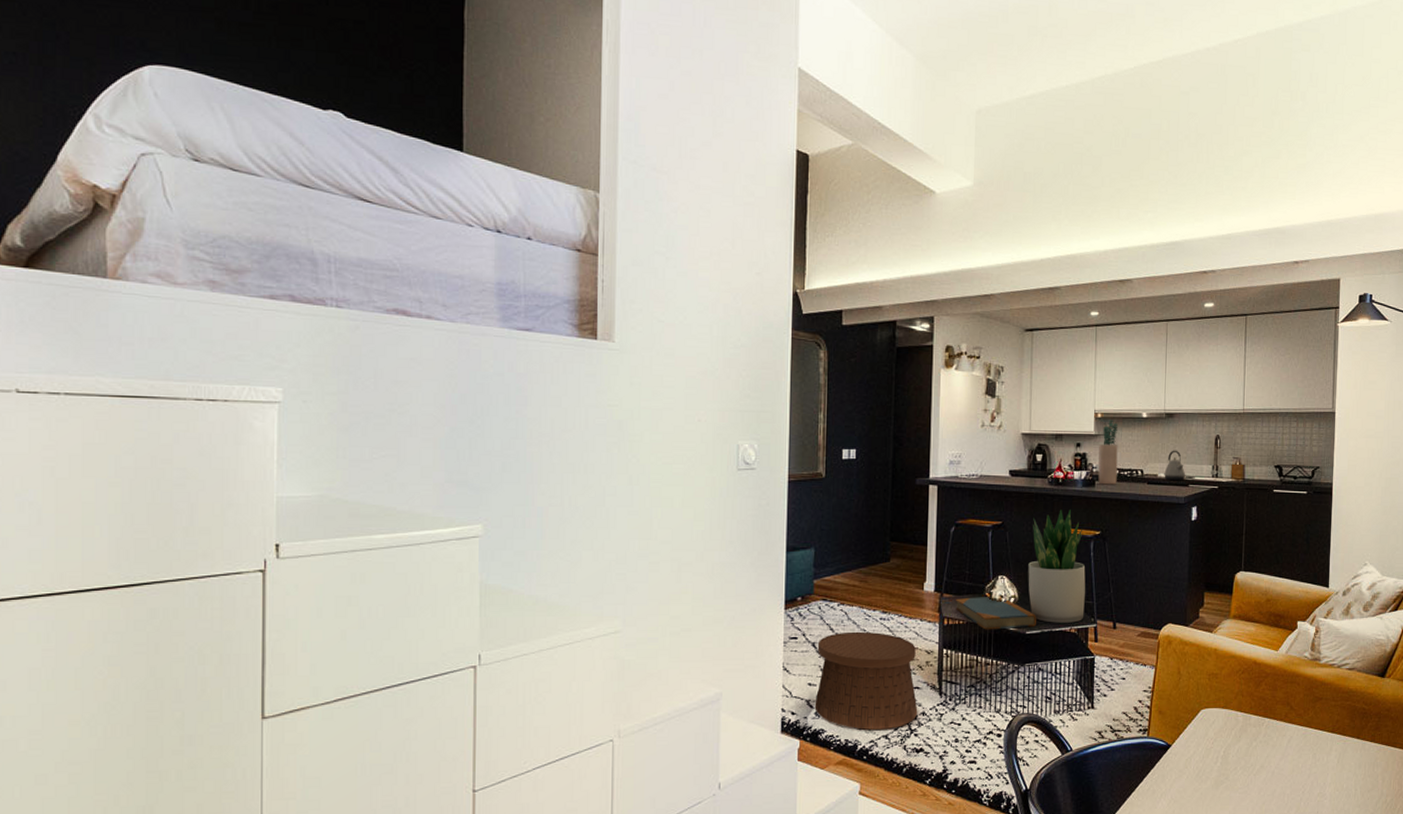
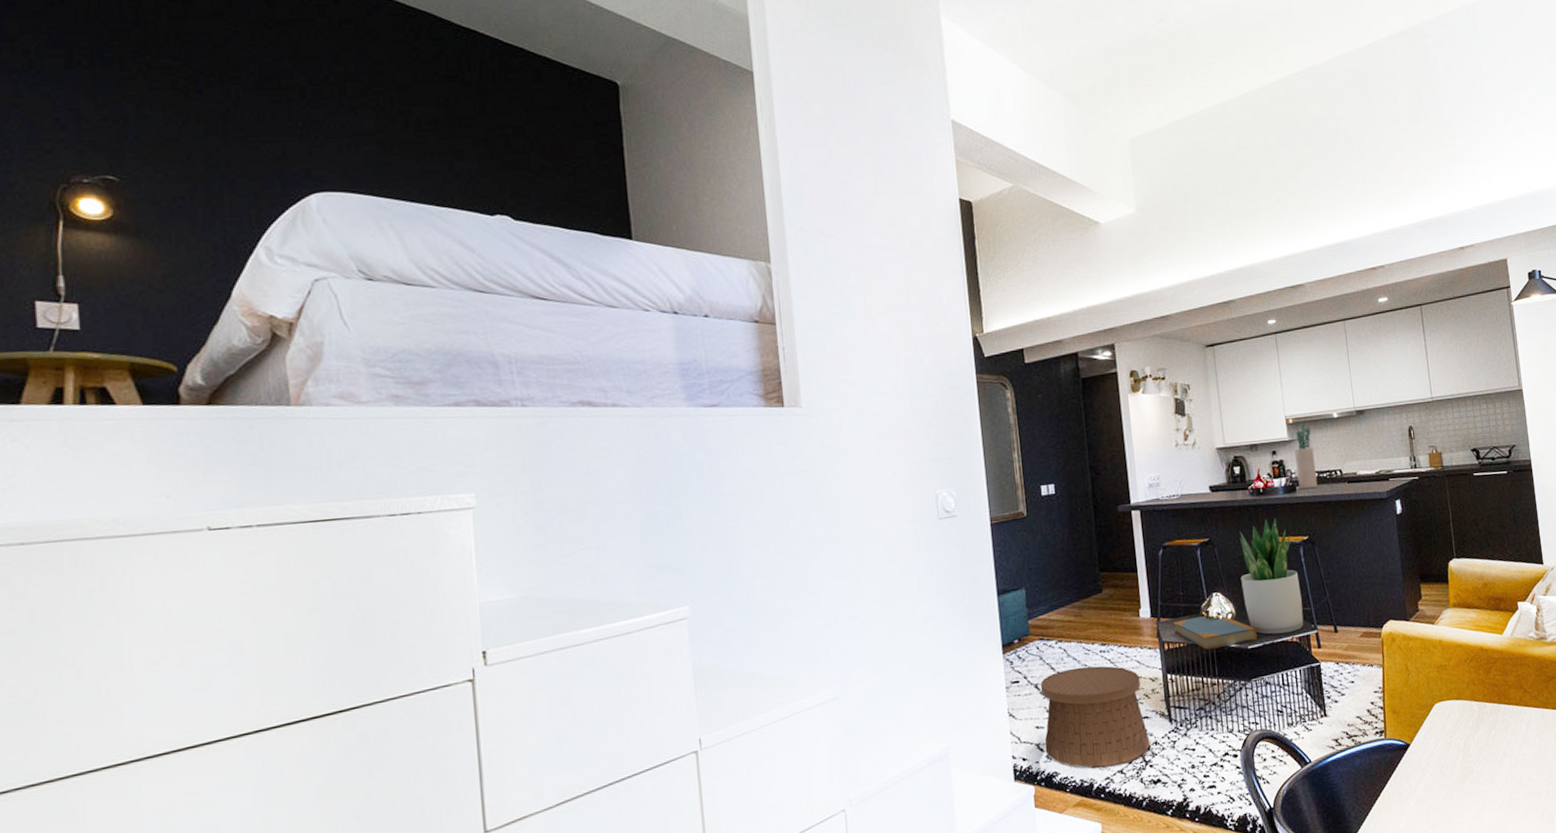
kettle: present [1164,450,1186,481] -> none [1363,446,1385,478]

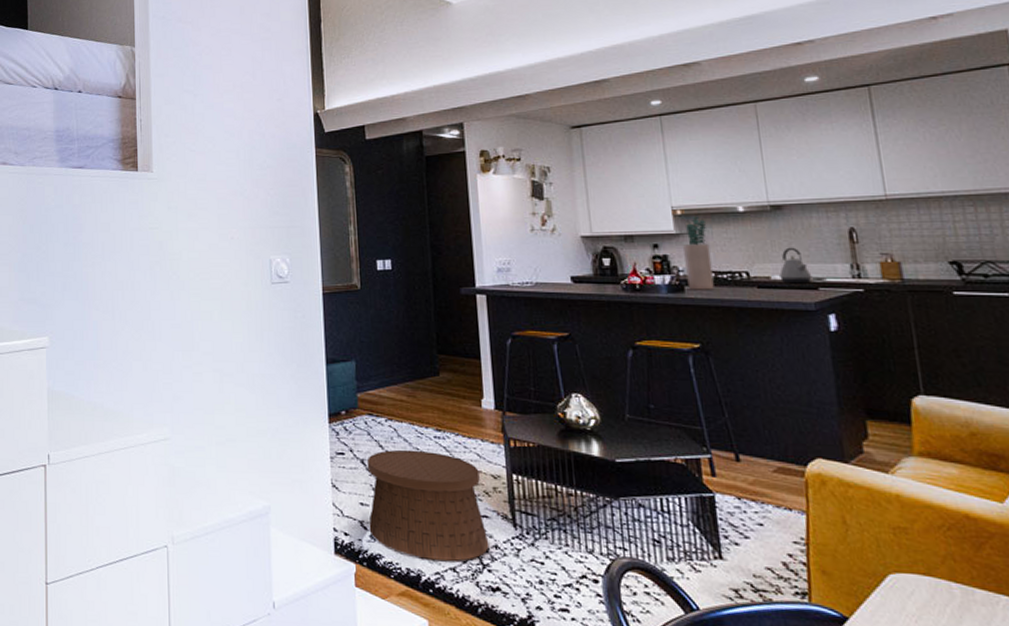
book: present [1173,615,1257,650] -> none [522,417,628,456]
planter: present [1239,518,1304,635] -> none [608,319,693,452]
kettle: none [1363,446,1385,478] -> present [779,247,813,284]

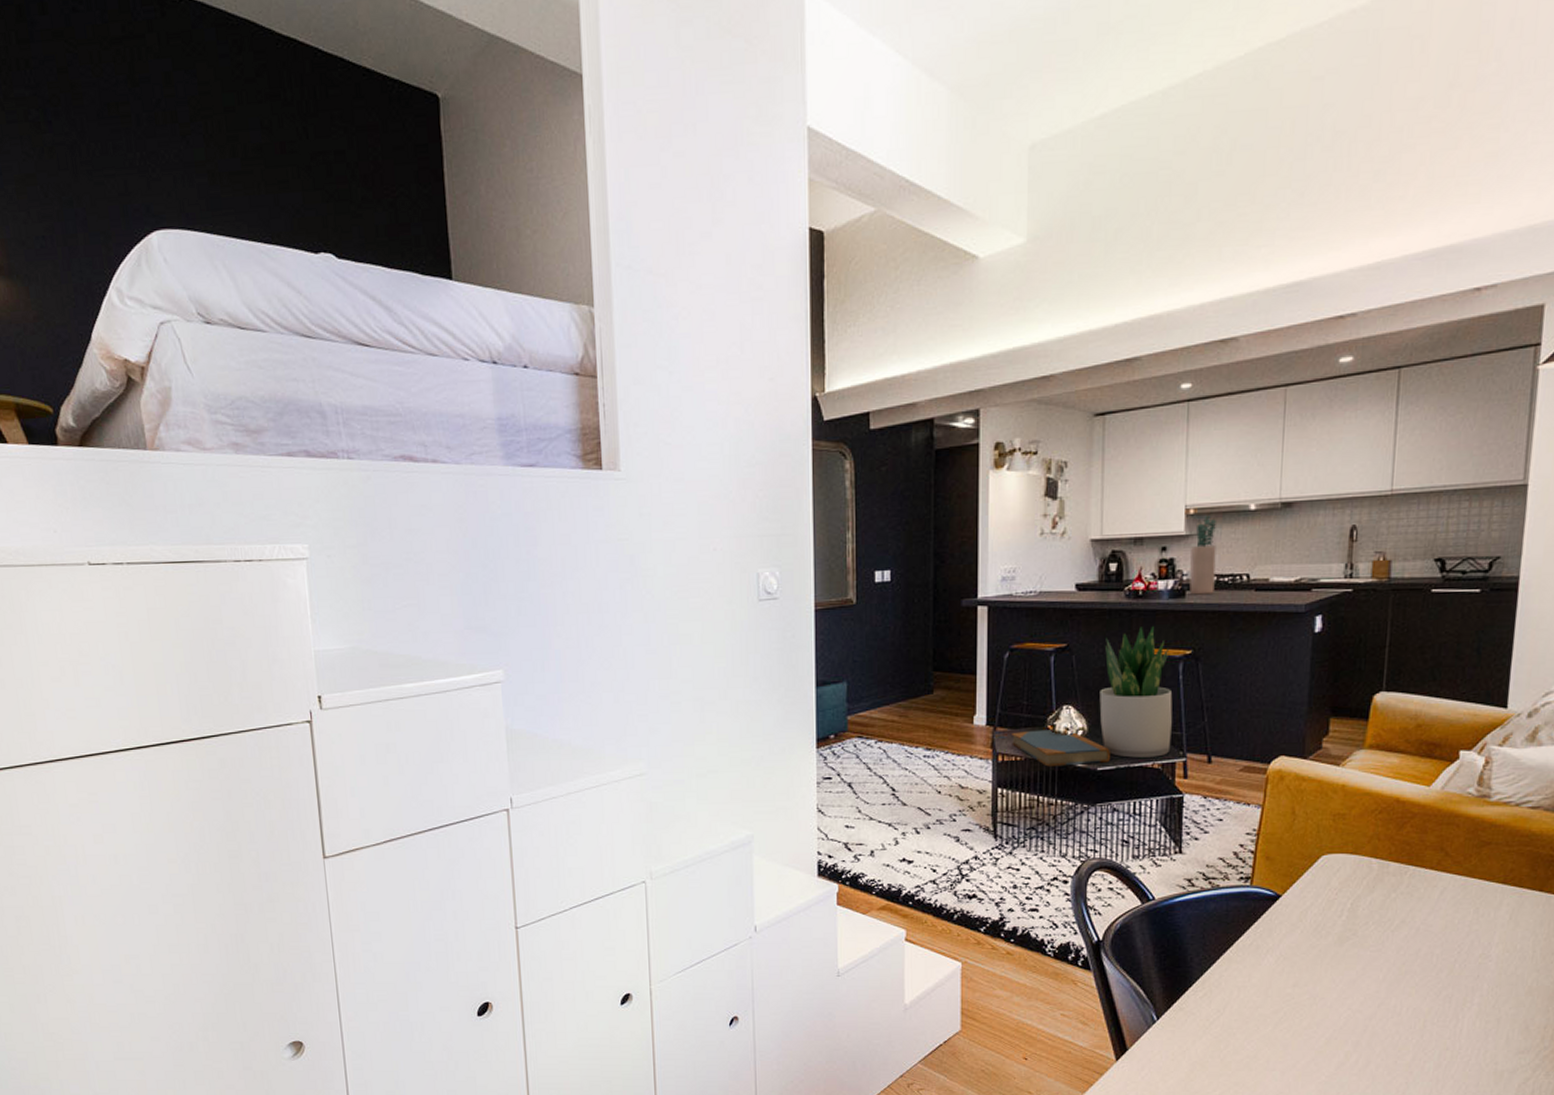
basket: present [366,449,489,561] -> none [853,770,969,874]
book: none [522,417,628,456] -> present [1012,730,1110,767]
planter: none [608,319,693,452] -> present [1099,626,1173,758]
kettle: present [779,247,813,284] -> none [1278,547,1308,586]

